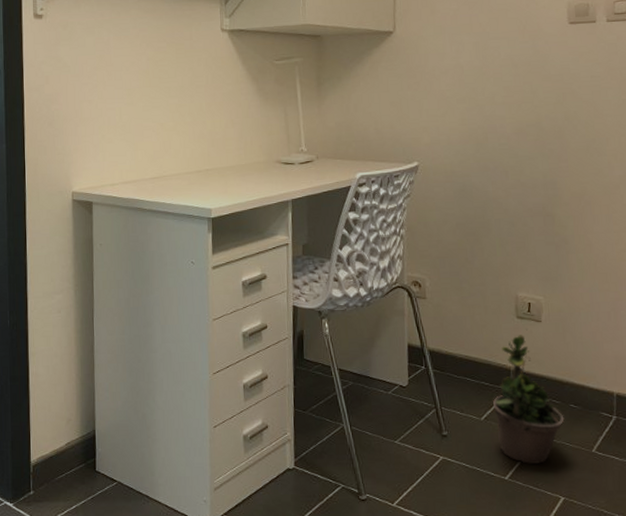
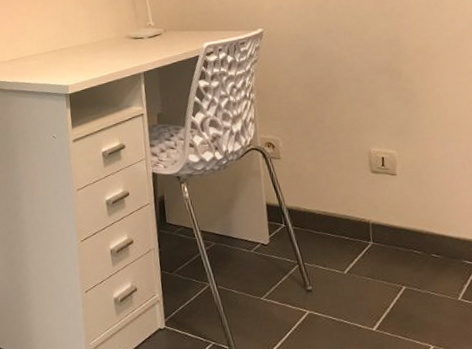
potted plant: present [493,330,564,464] -> none [355,183,428,315]

